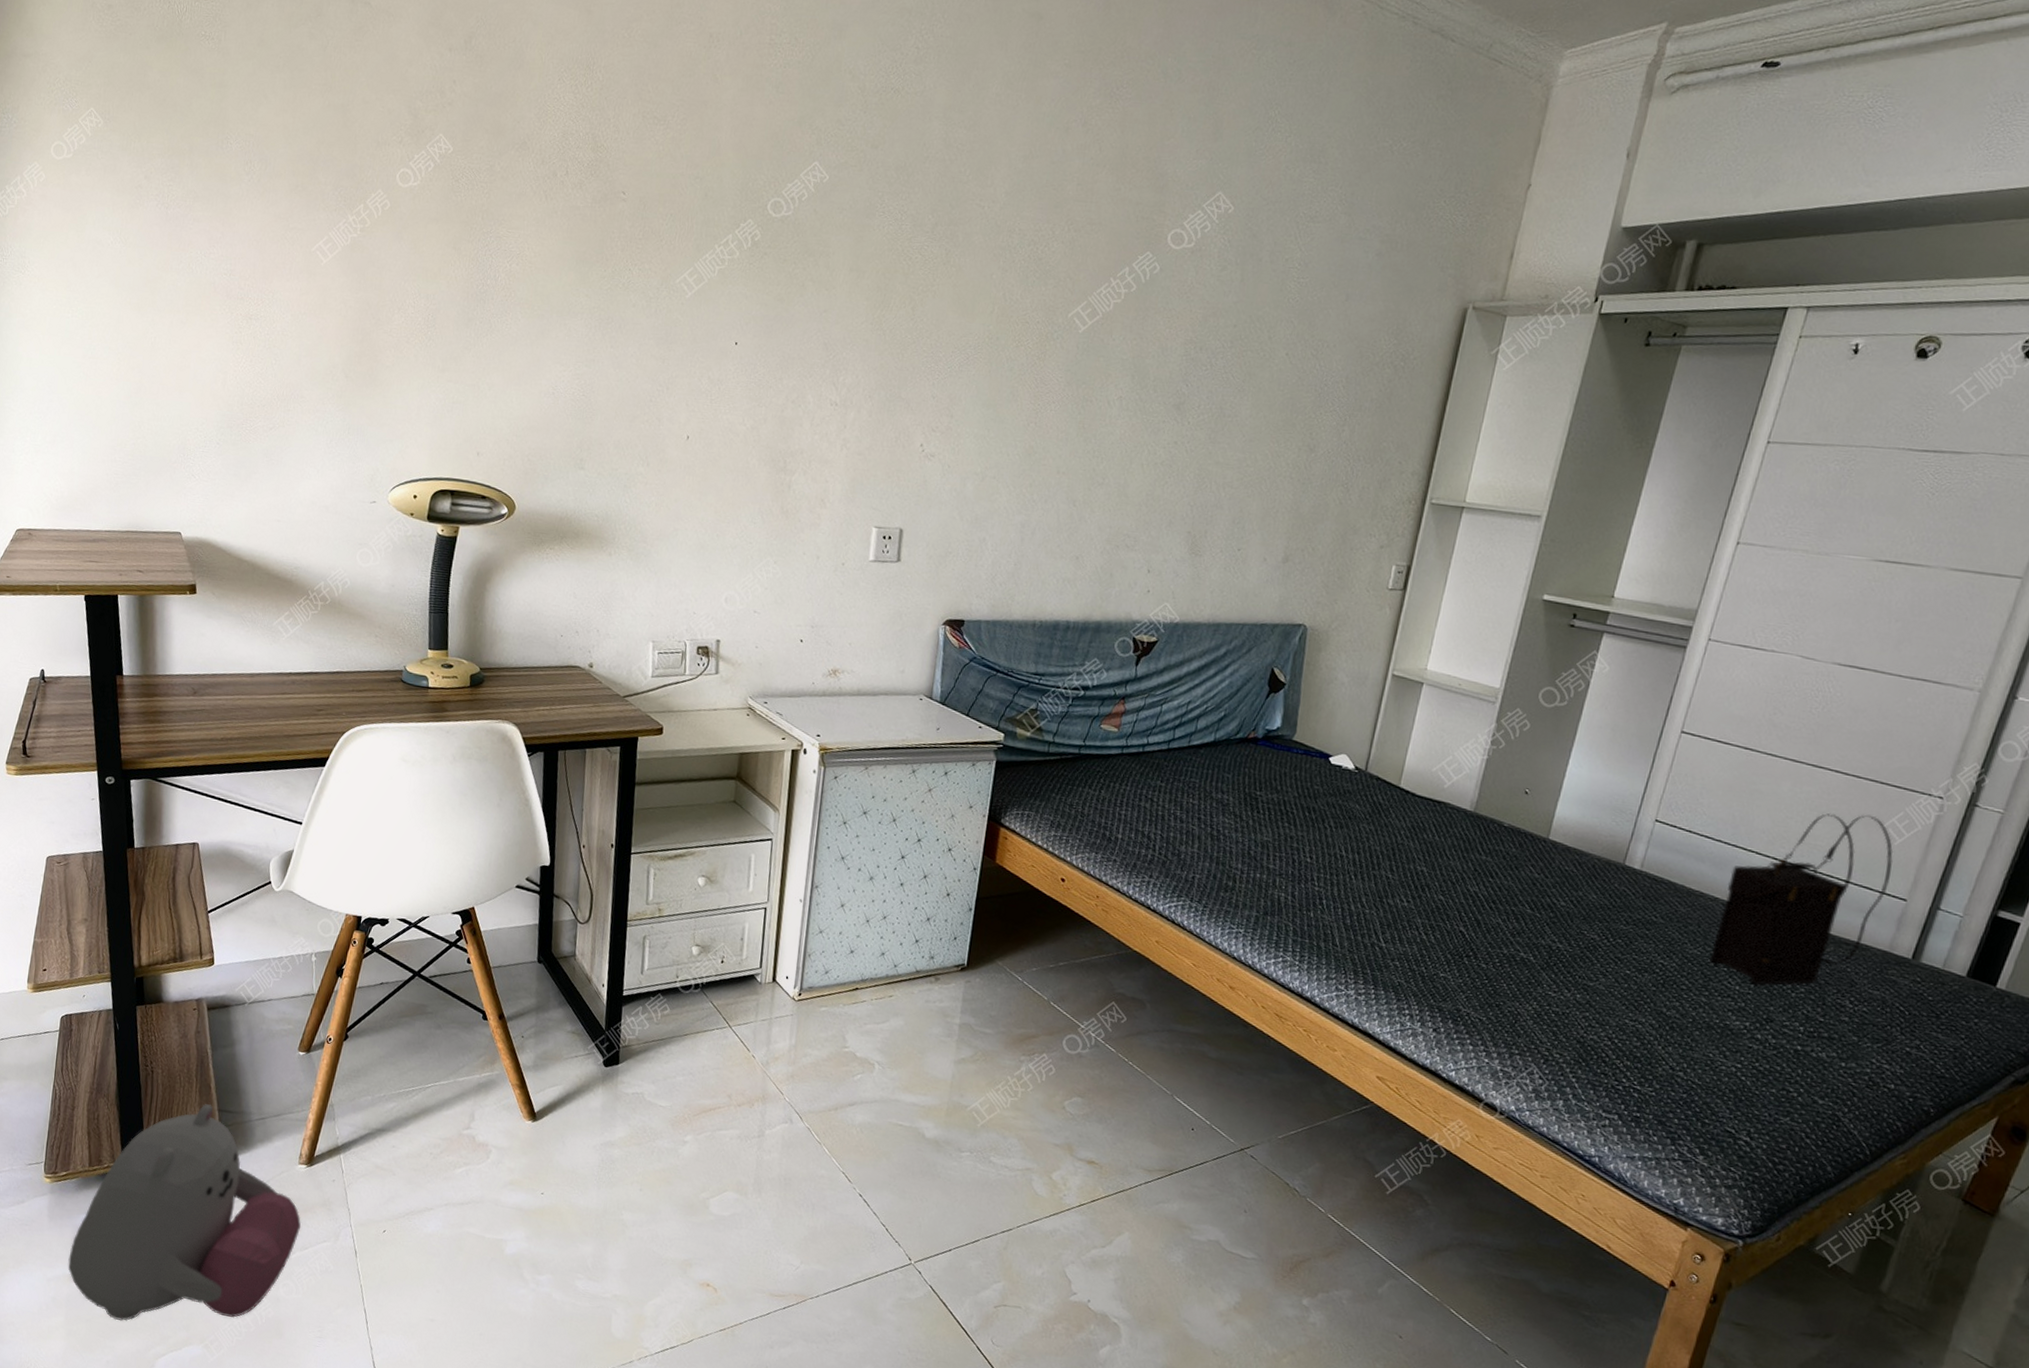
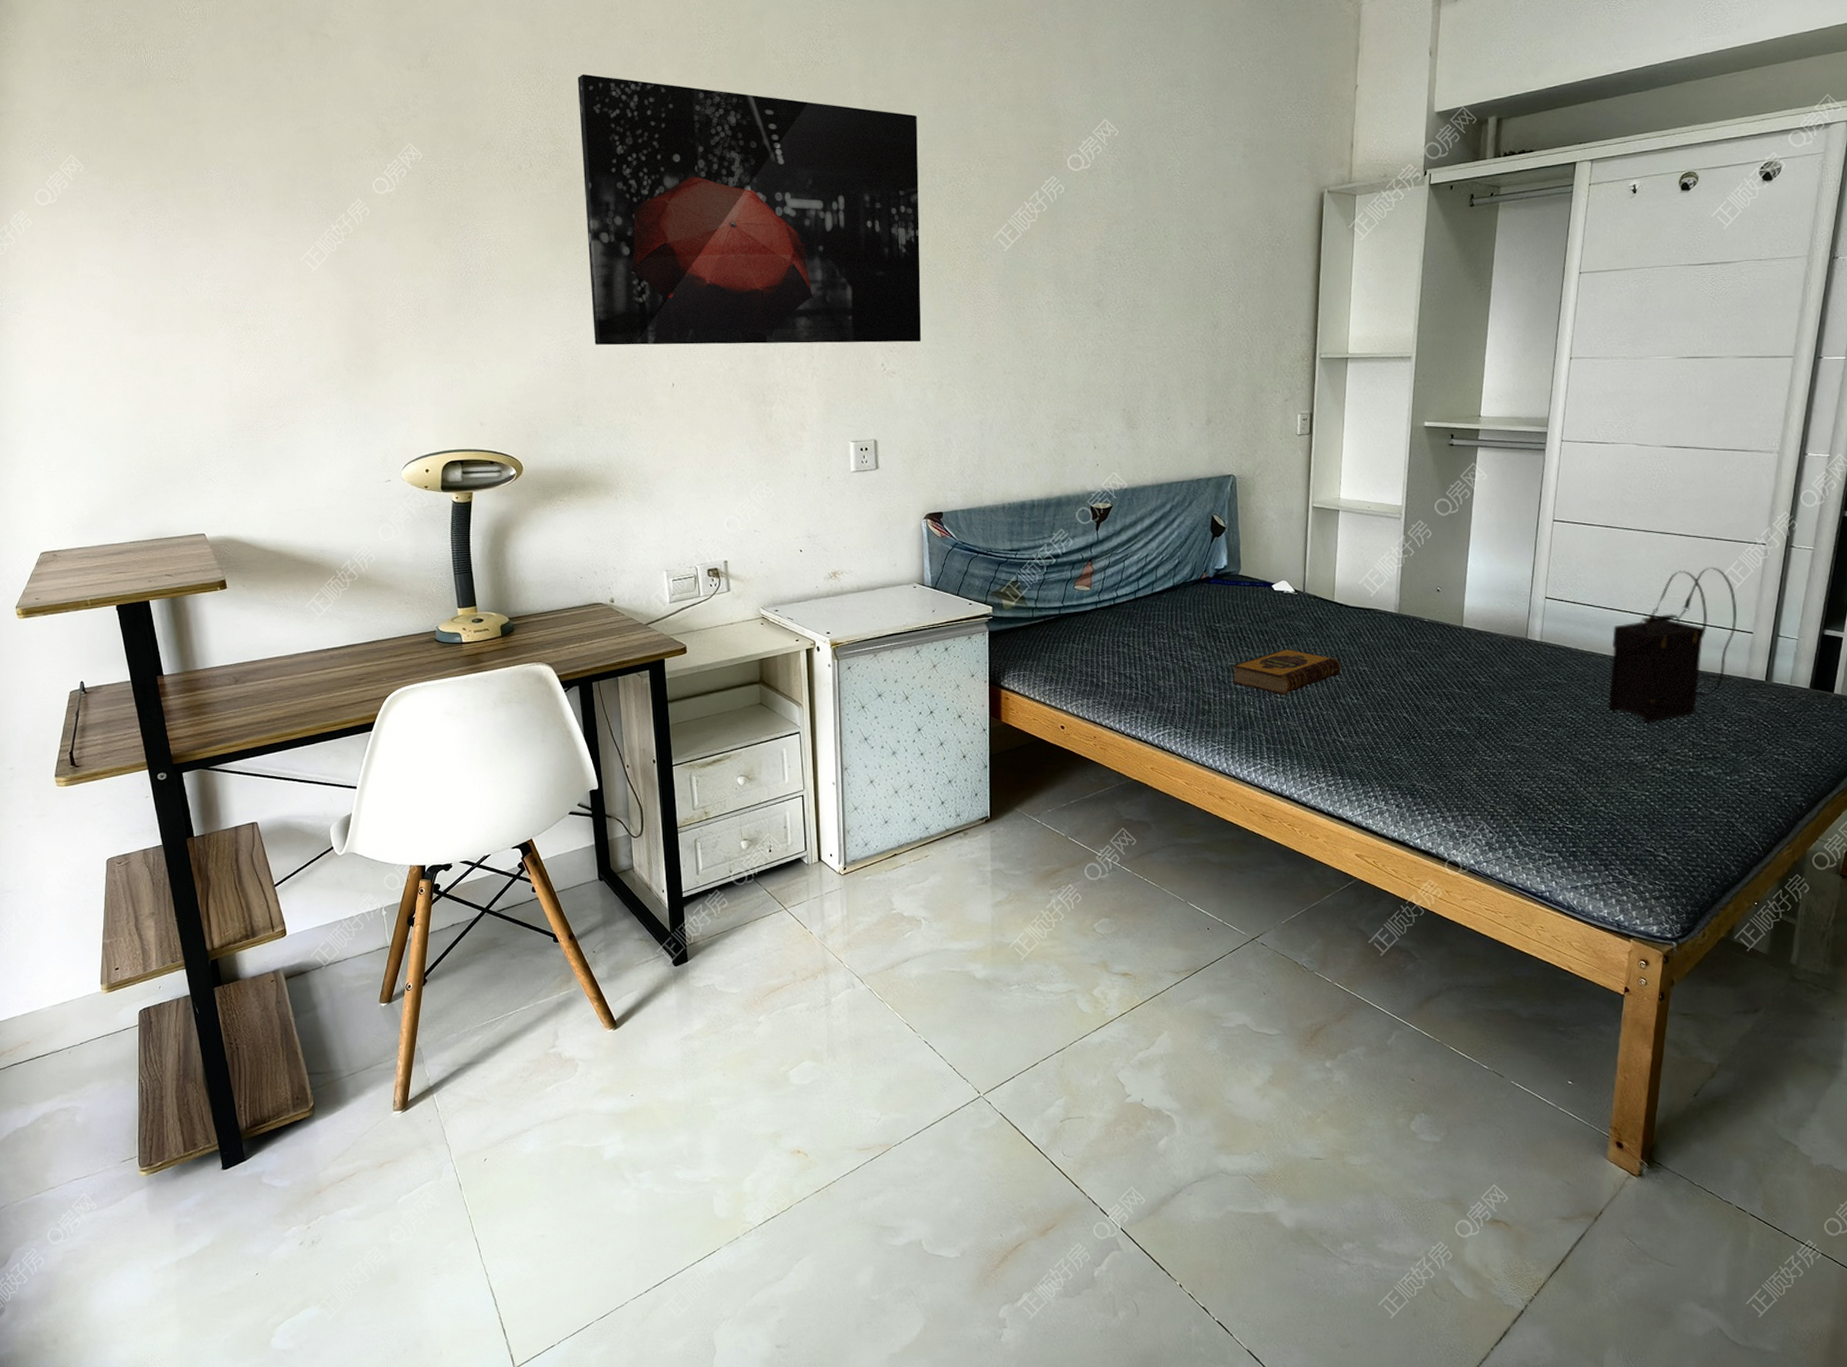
plush toy: present [68,1104,301,1322] -> none [174,1070,404,1298]
wall art: none [609,75,1002,425] -> present [577,74,922,346]
hardback book: none [1265,831,1396,885] -> present [1232,648,1342,695]

